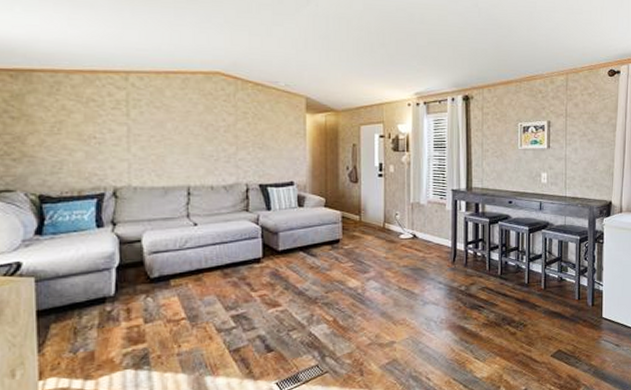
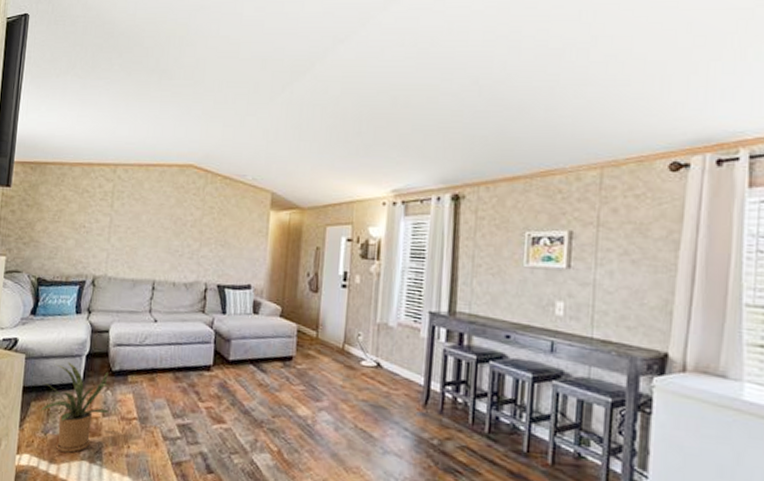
house plant: none [63,277,154,366] -> present [40,362,110,453]

